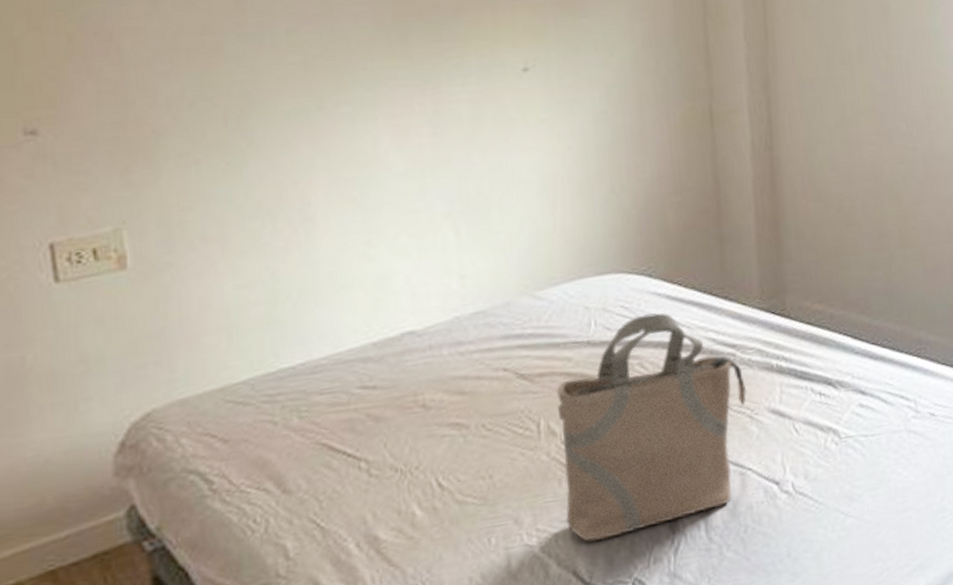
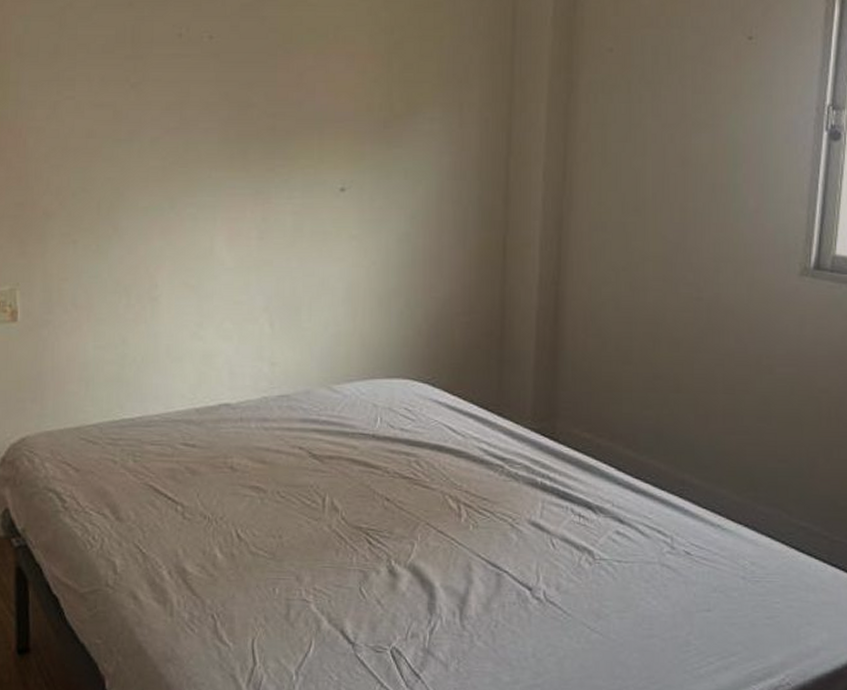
tote bag: present [557,313,747,542] -> none [339,419,510,609]

